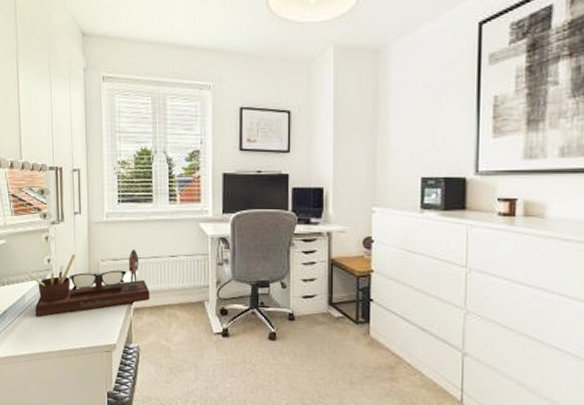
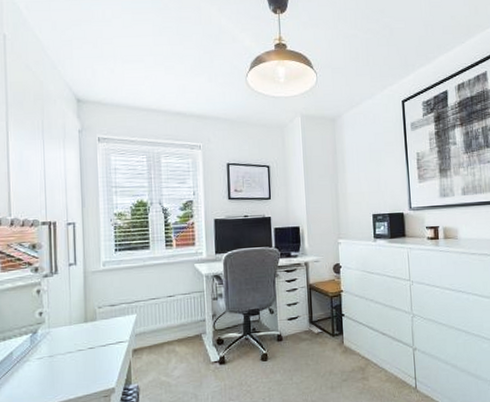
desk organizer: present [26,249,150,317] -> none [14,293,149,373]

